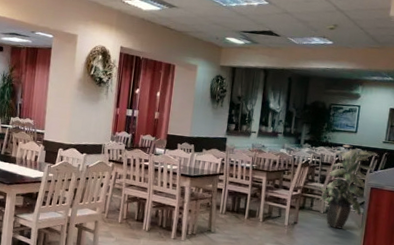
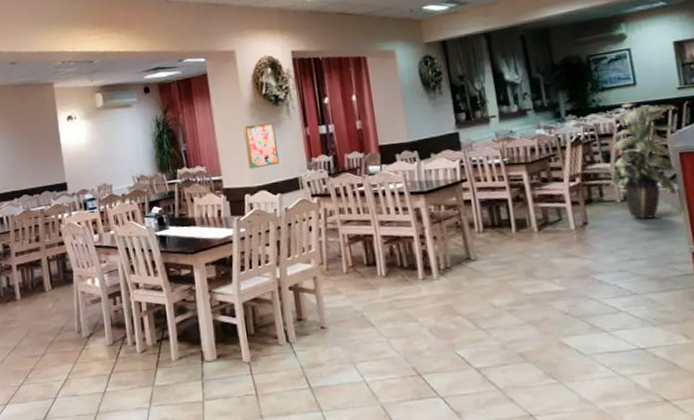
wall art: none [67,96,94,131] -> present [243,123,280,170]

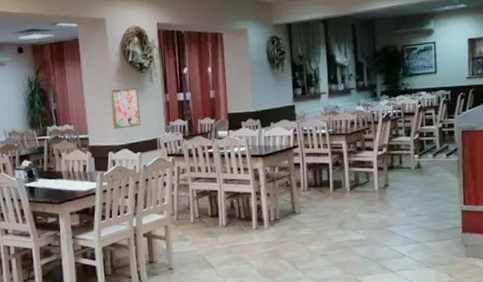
indoor plant: present [602,102,677,219] -> none [404,87,463,183]

